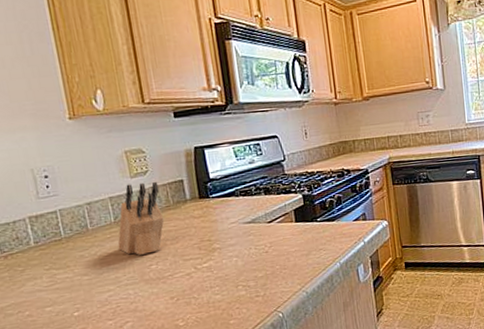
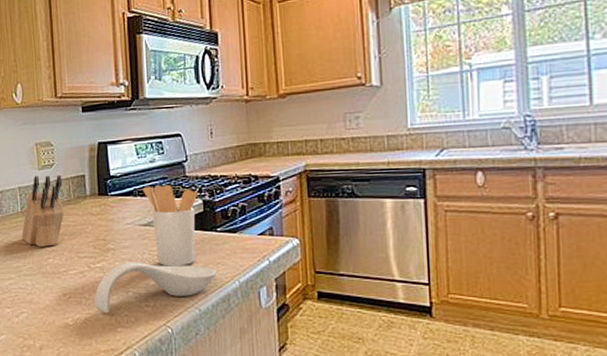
spoon rest: none [203,253,320,310] -> present [94,262,217,314]
utensil holder: none [244,183,300,258] -> present [143,185,197,267]

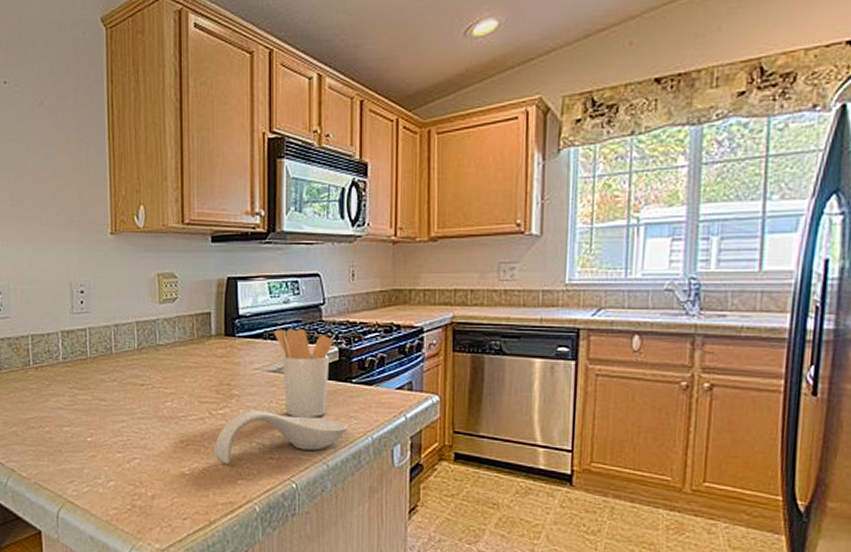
knife block: present [21,174,65,247] -> none [137,310,186,389]

